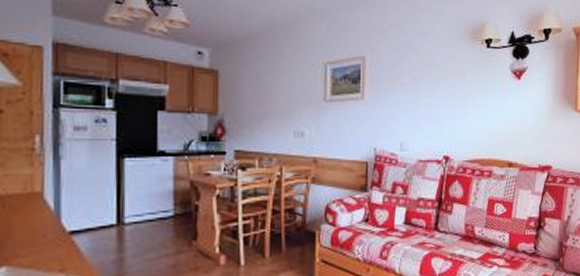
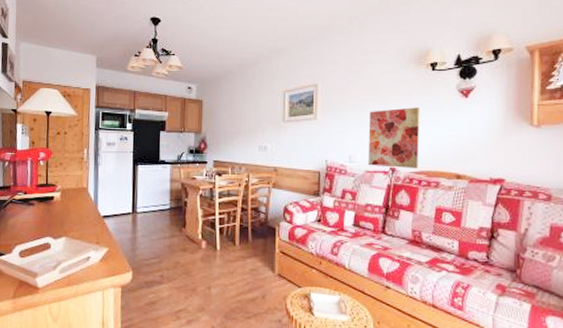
wall art: none [420,88,474,158] -> present [367,107,420,169]

